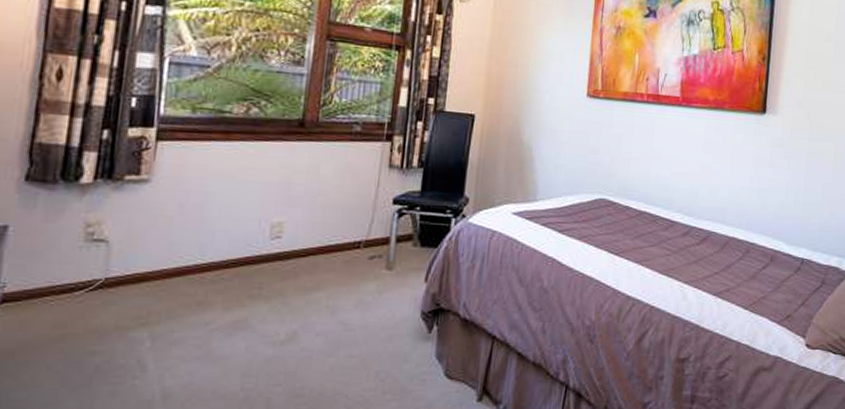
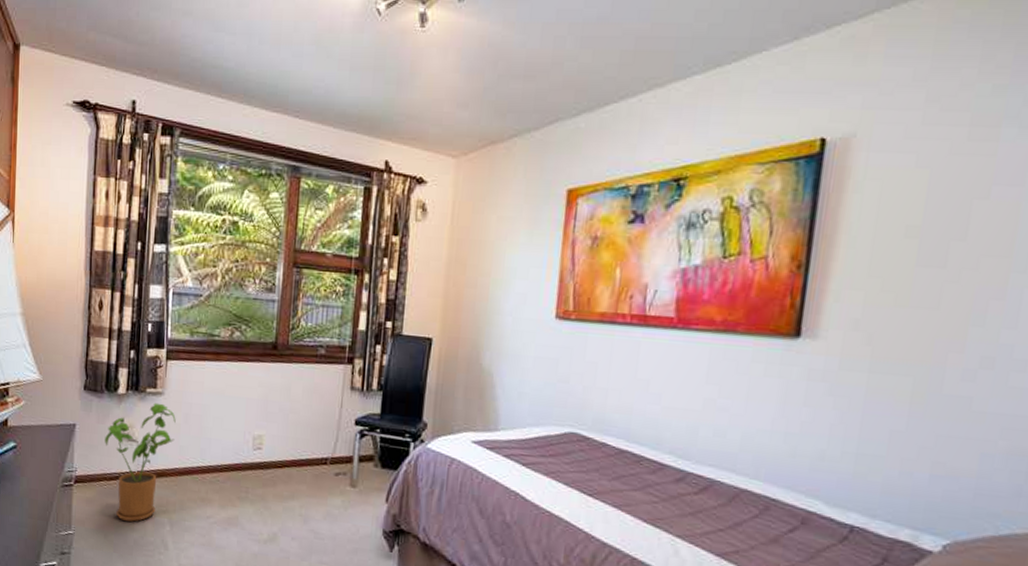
house plant: none [55,192,167,343] -> present [105,402,176,522]

